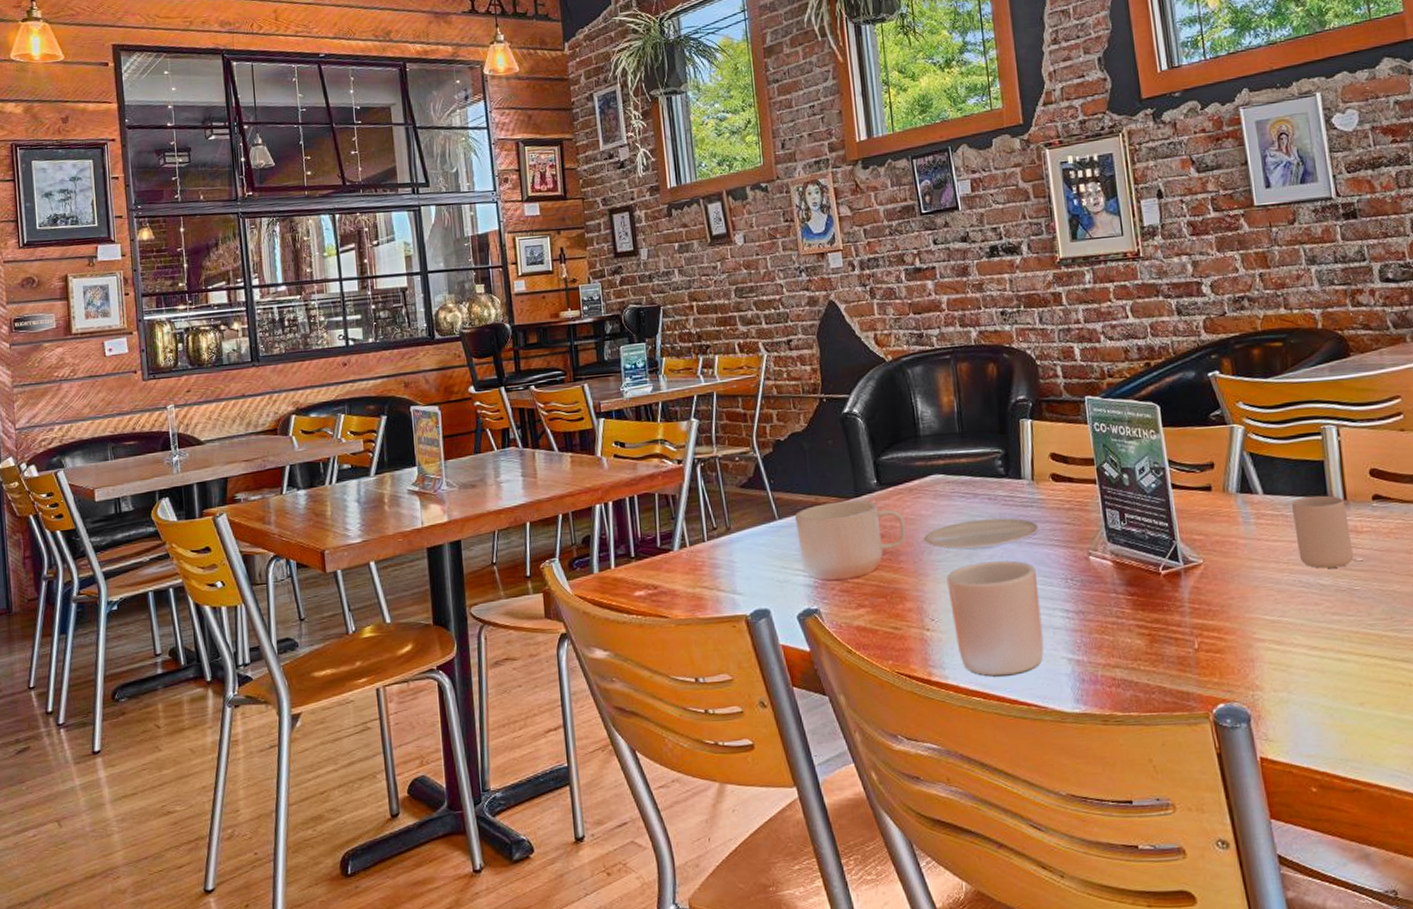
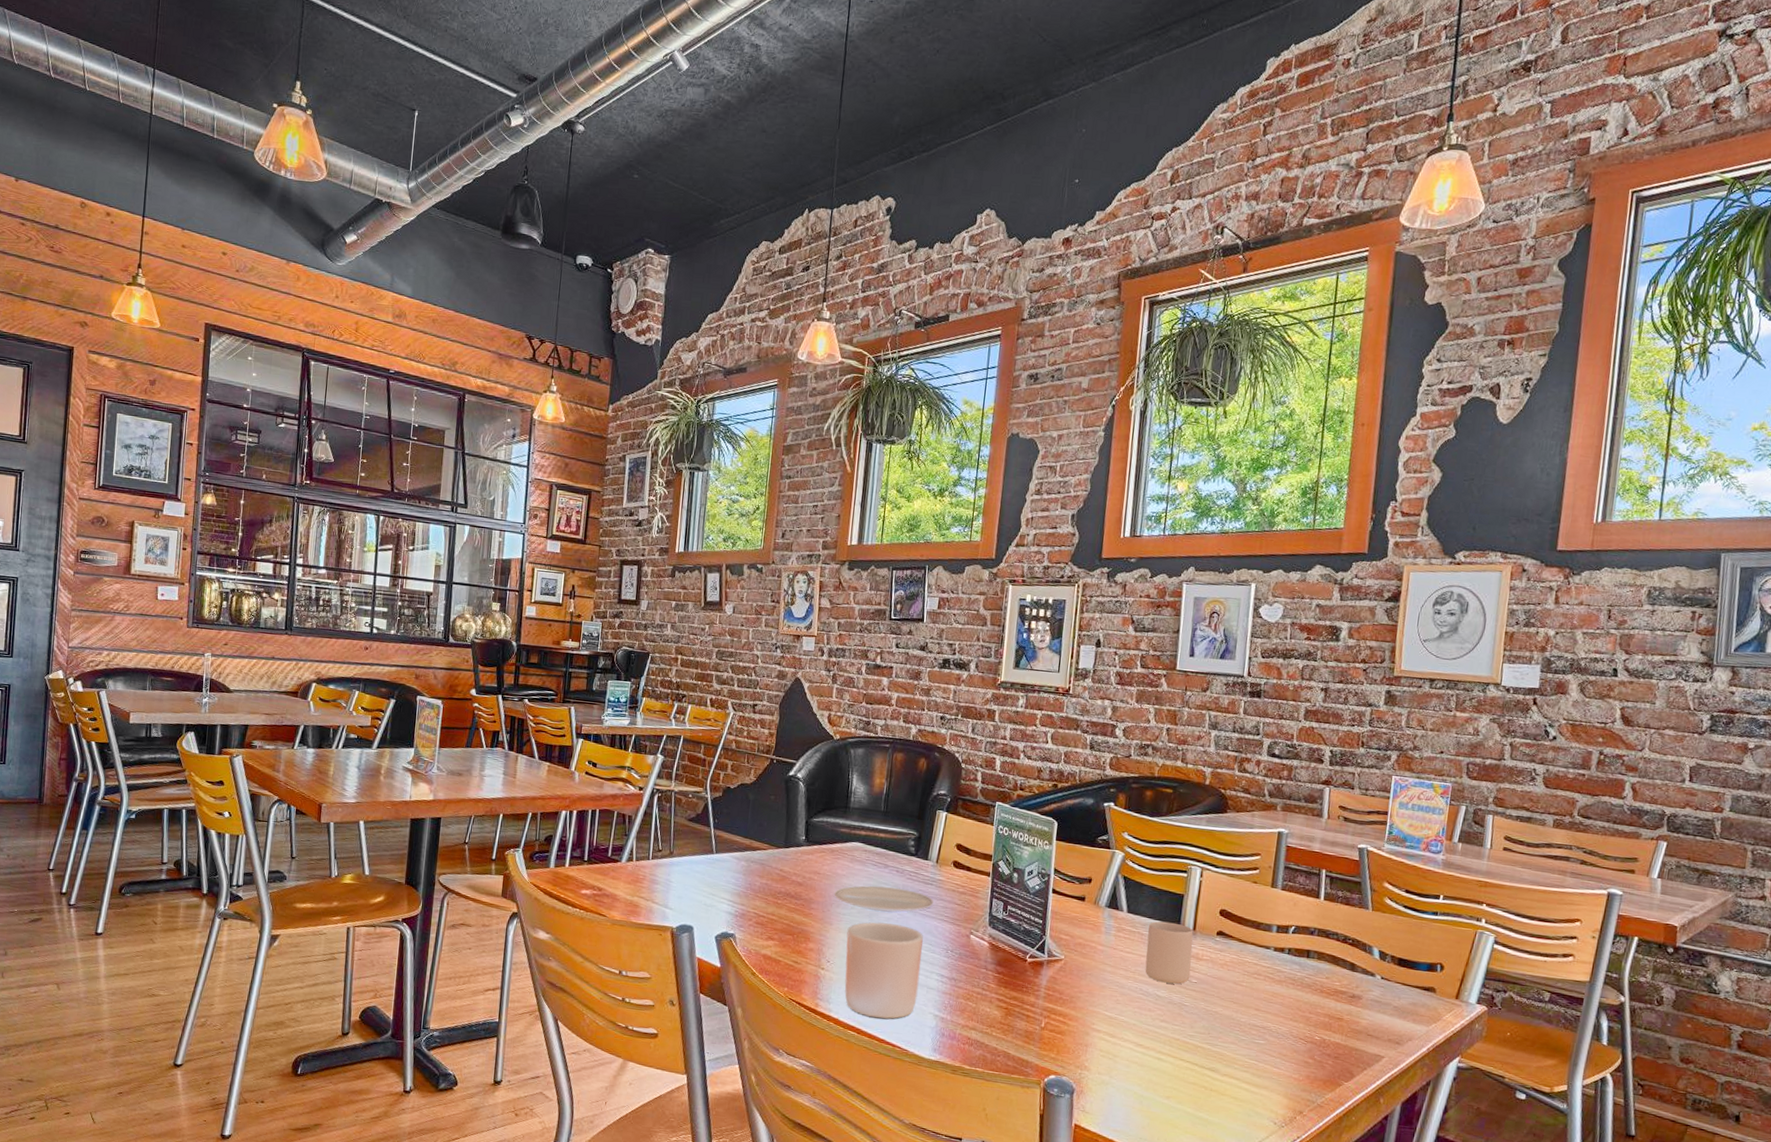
cup: present [794,500,907,582] -> none [727,847,823,916]

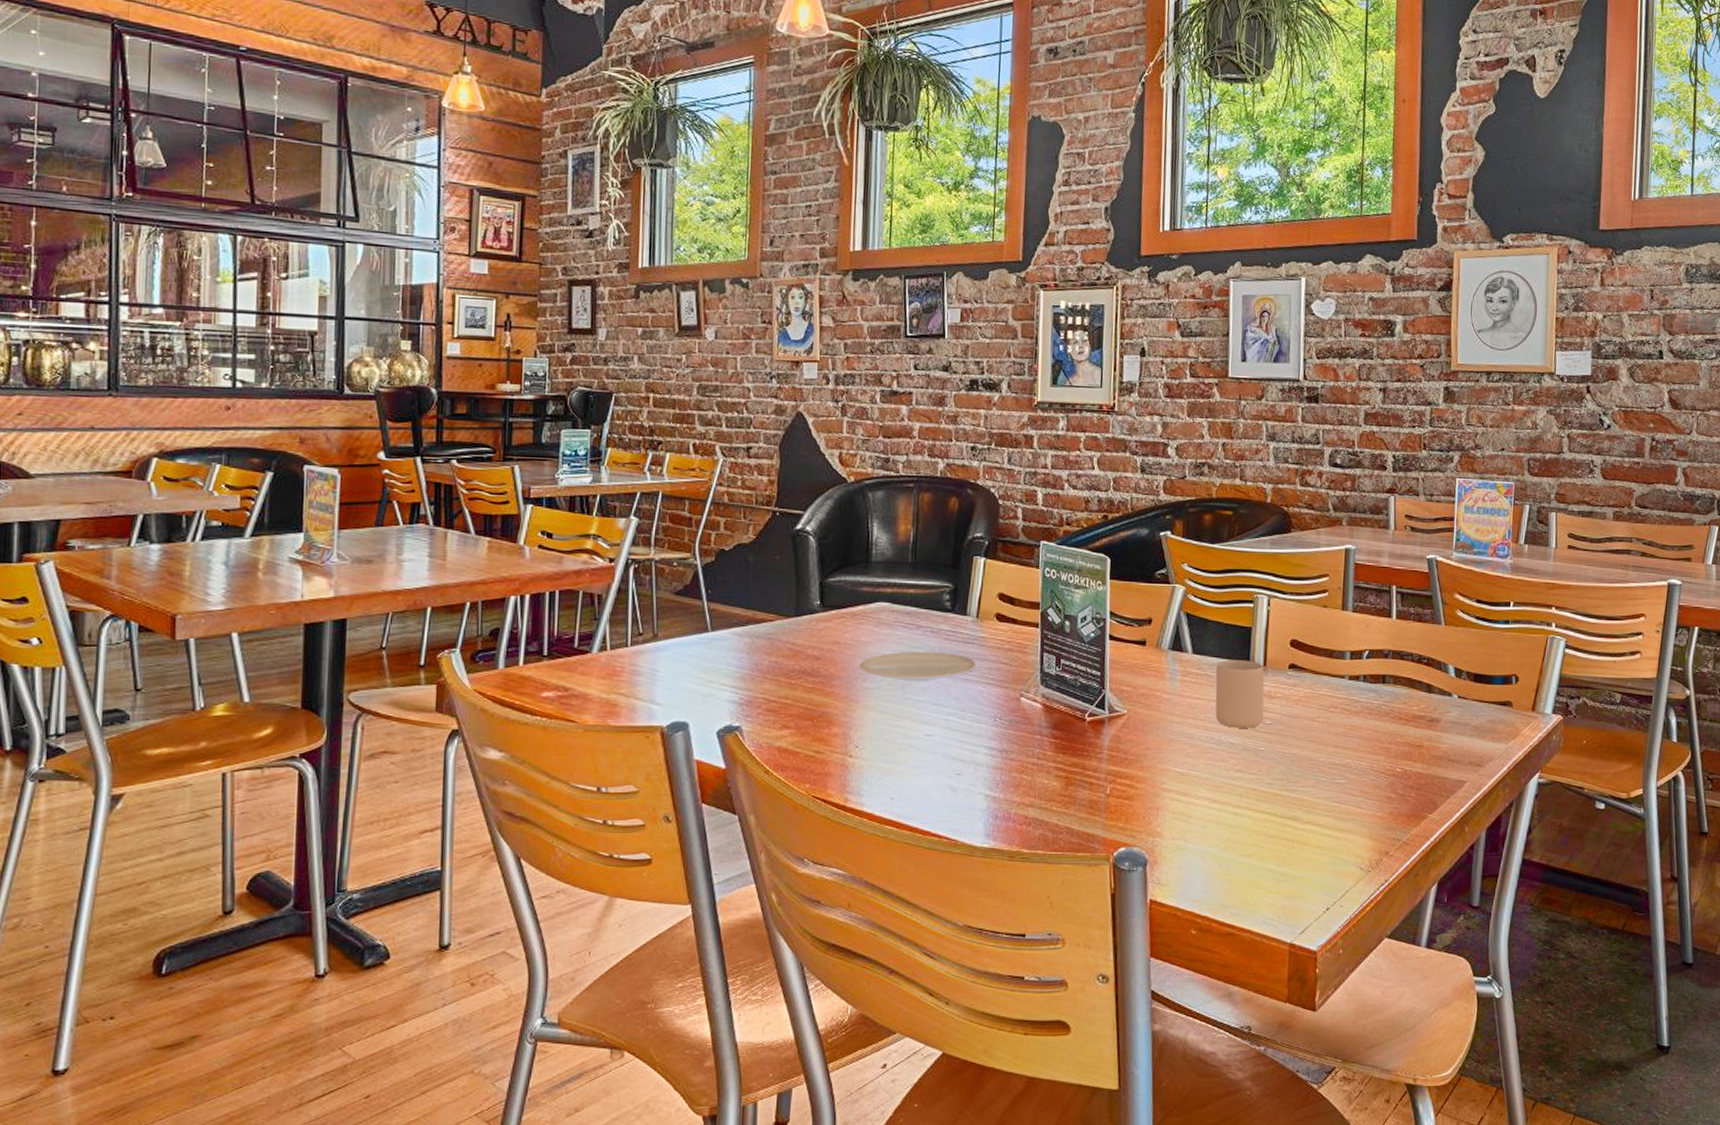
mug: present [844,922,923,1019] -> none [876,694,967,807]

